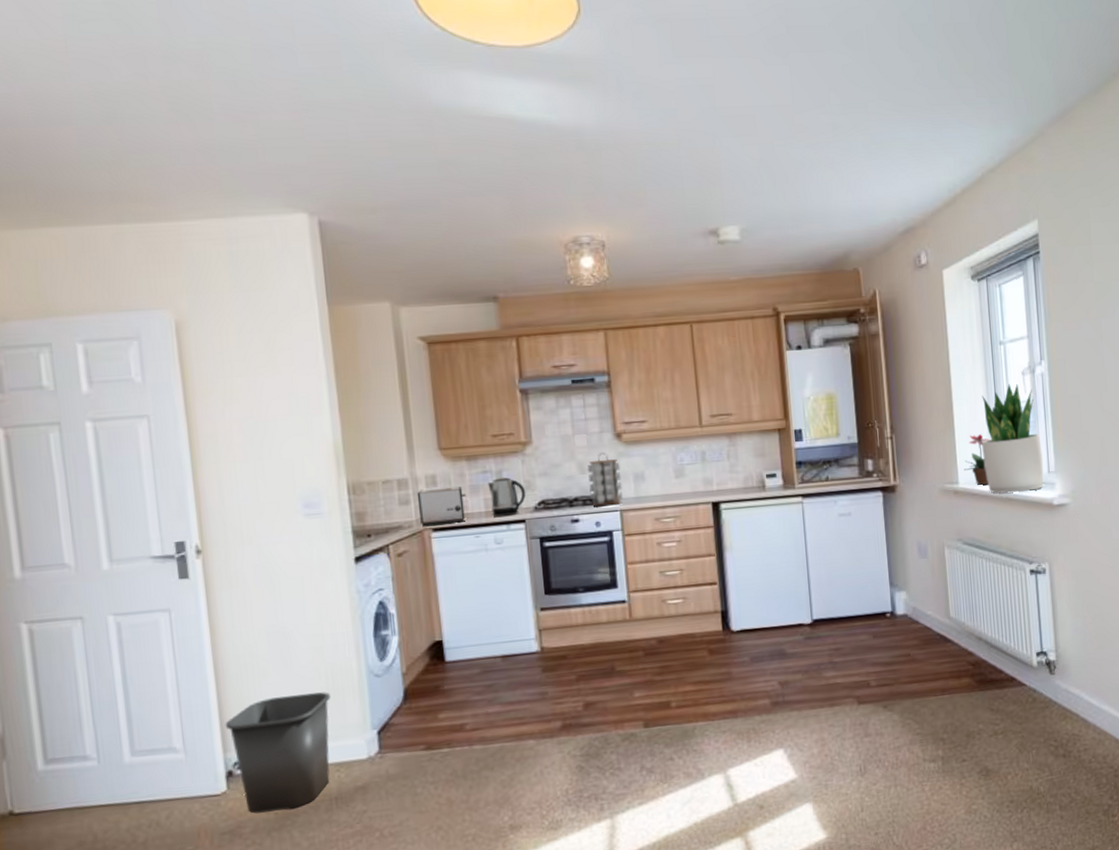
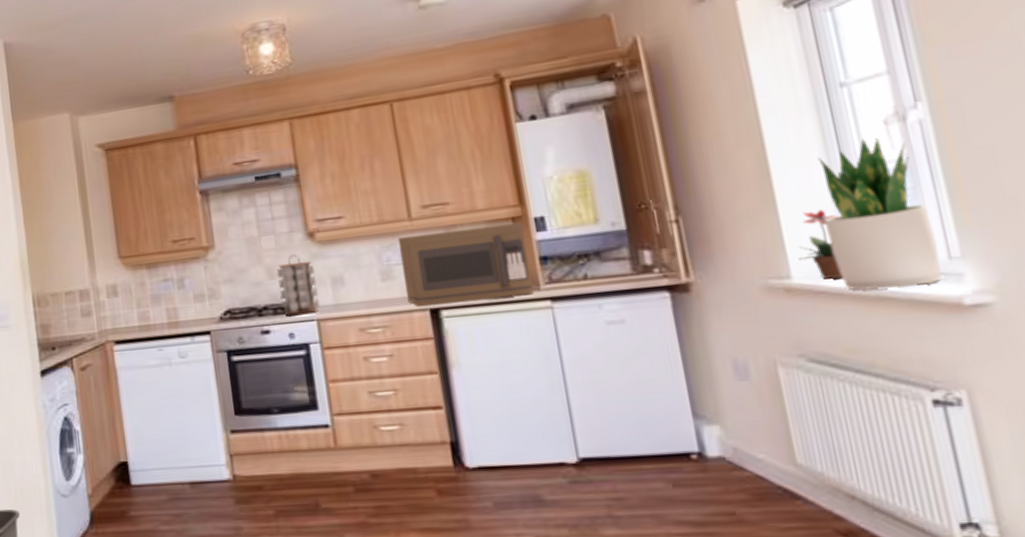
toaster: present [417,486,466,527] -> none [98,296,147,339]
kettle: present [488,477,526,517] -> none [170,285,211,328]
microwave: none [690,433,790,500] -> present [397,222,534,307]

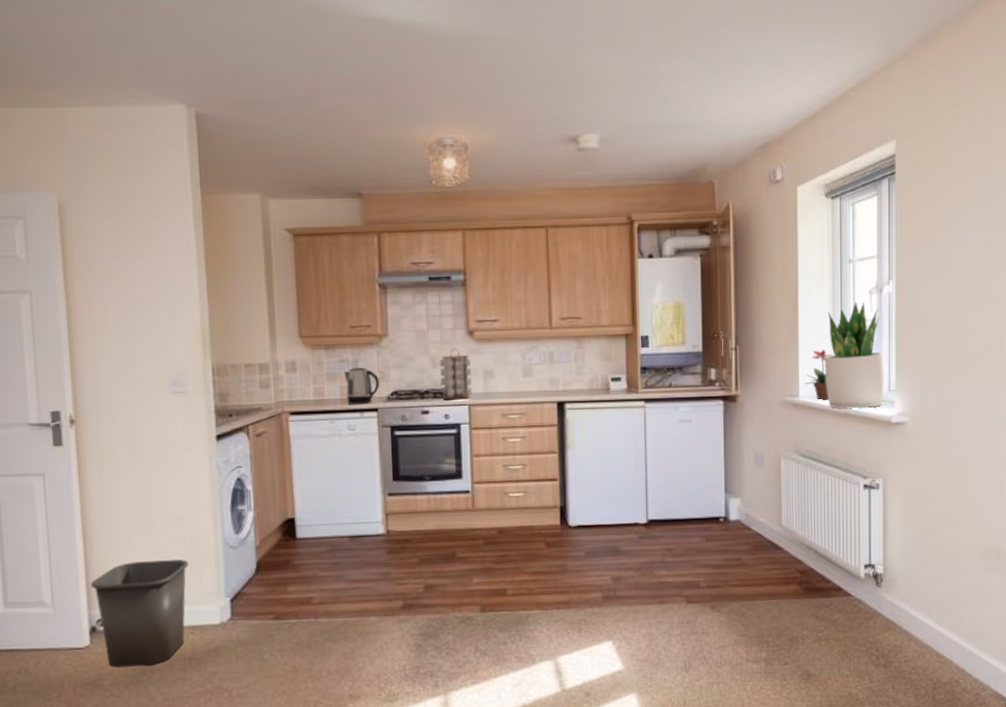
kettle: none [170,285,211,328] -> present [344,367,380,404]
microwave: present [397,222,534,307] -> none [539,338,633,399]

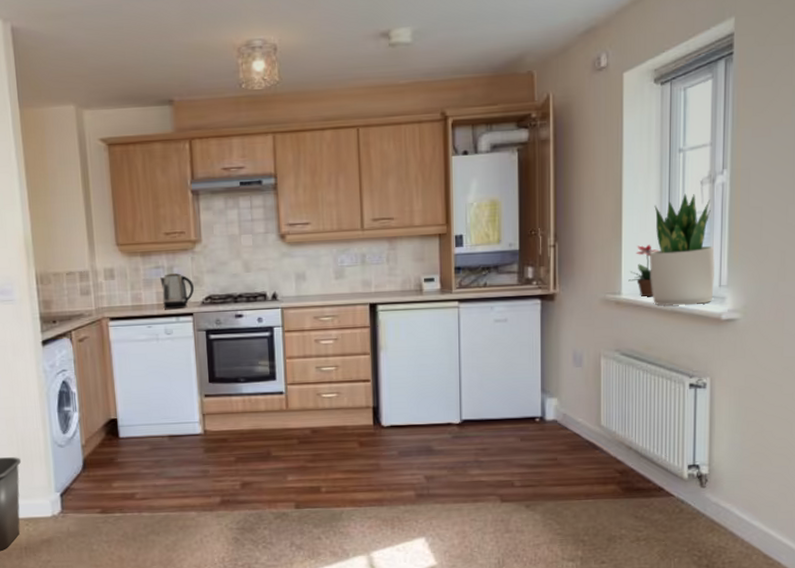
spice rack: present [439,347,472,400] -> none [251,251,284,304]

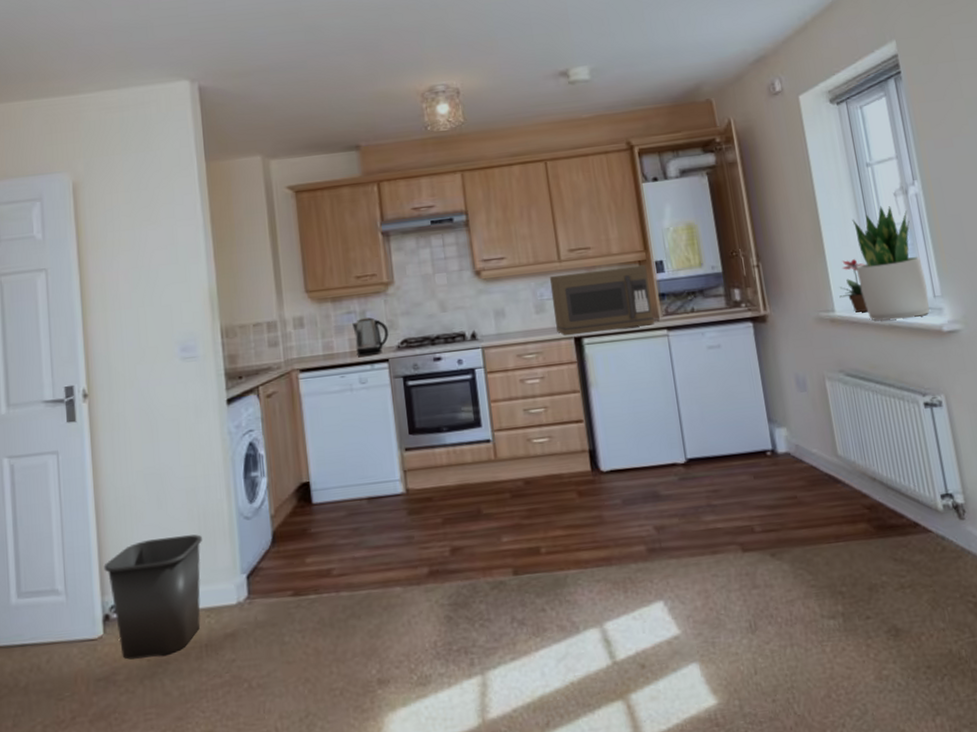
microwave: none [351,238,447,301] -> present [549,265,654,335]

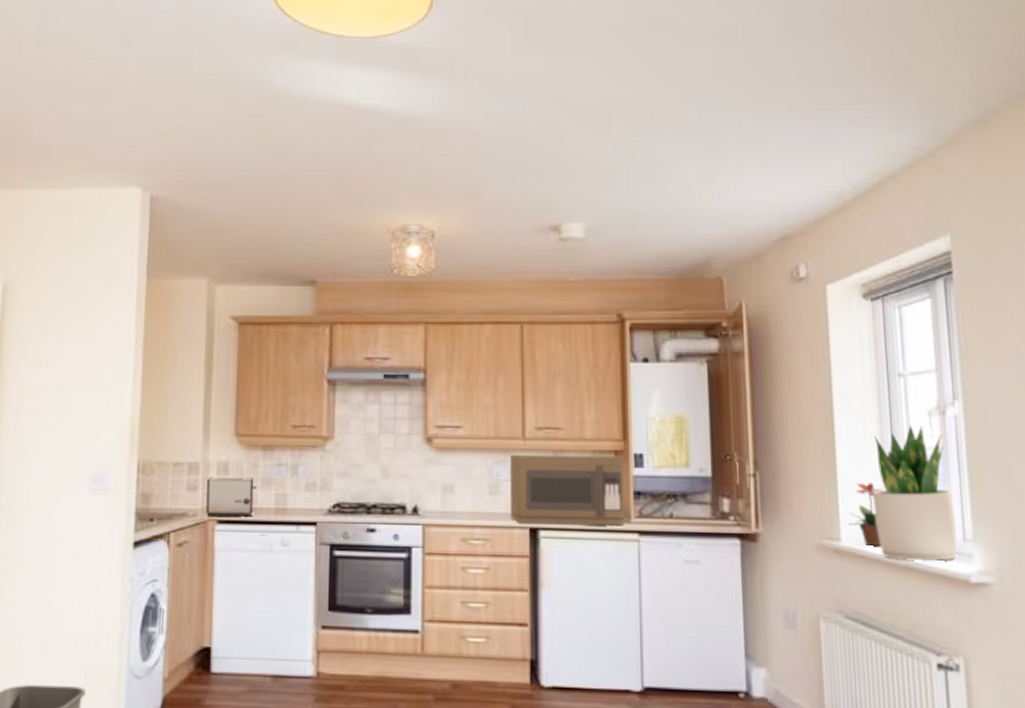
toaster: none [285,327,331,368] -> present [206,477,257,517]
kettle: present [352,317,389,357] -> none [282,473,321,516]

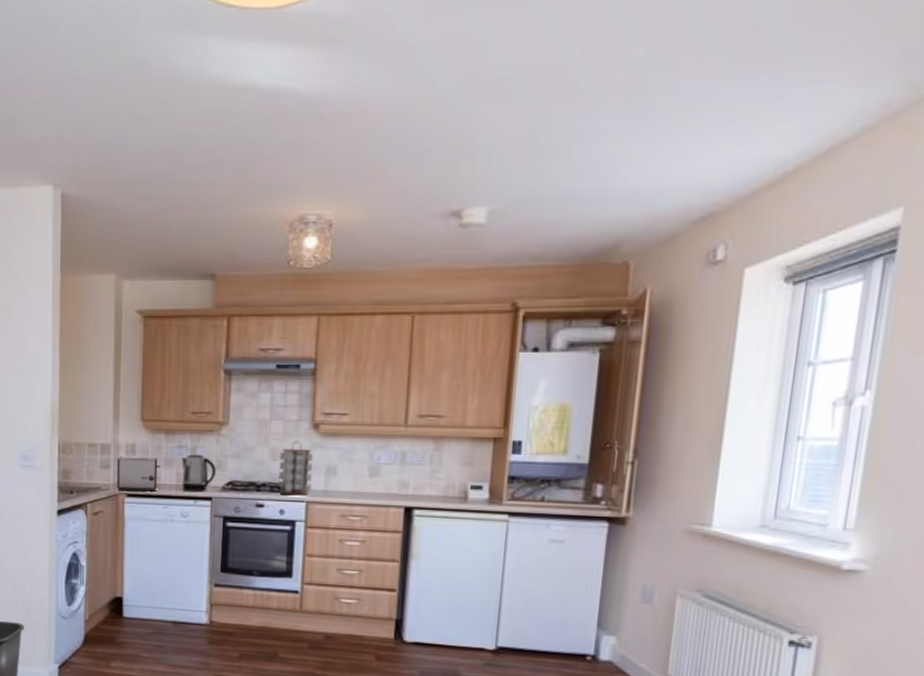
kettle: none [282,473,321,516] -> present [182,454,217,492]
spice rack: none [390,456,428,518] -> present [278,440,313,496]
microwave: present [509,454,624,526] -> none [387,440,501,508]
potted flower: present [848,482,883,546] -> none [722,471,766,532]
planter: present [873,425,957,562] -> none [751,415,844,549]

